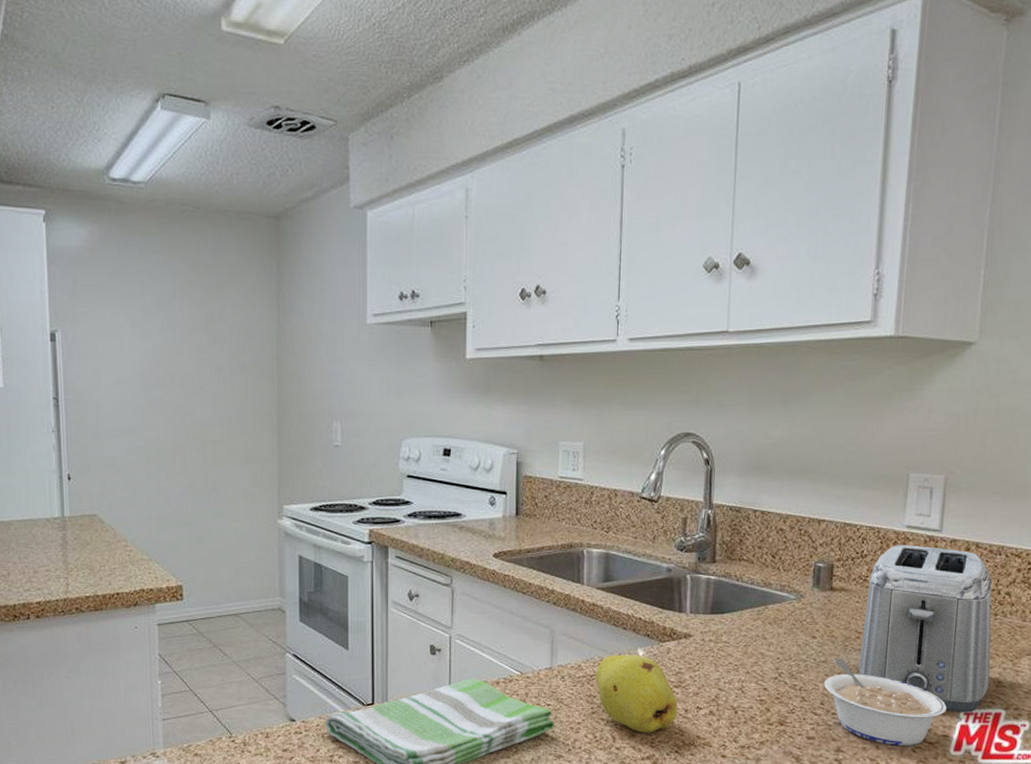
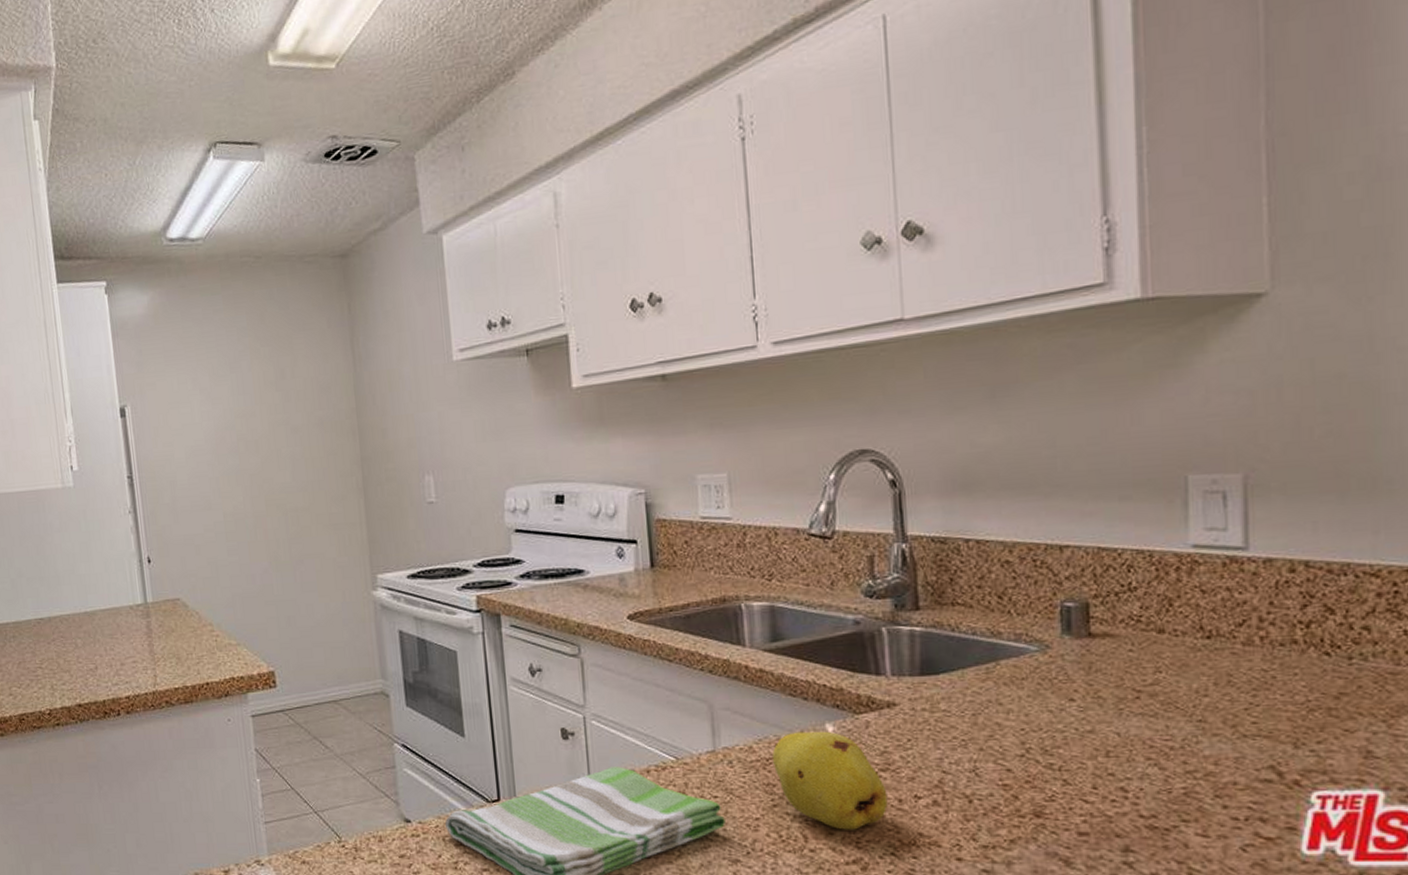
legume: present [824,658,947,746] -> none [1094,726,1288,843]
toaster: present [859,545,992,713] -> none [1143,570,1353,796]

